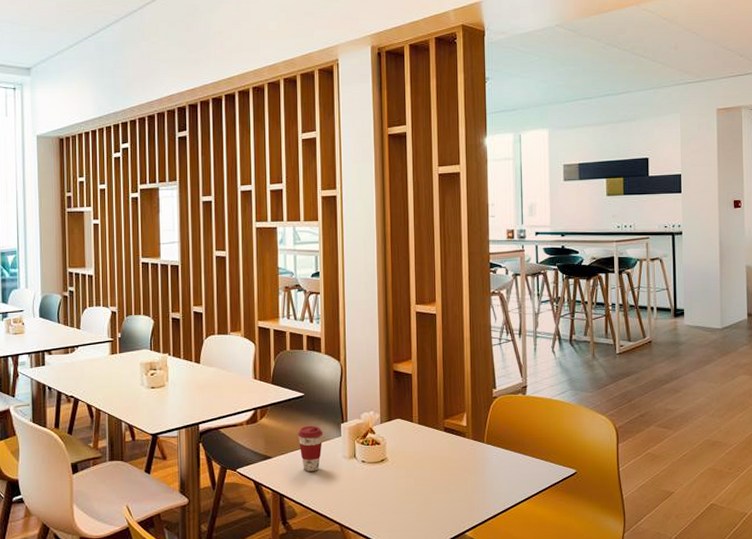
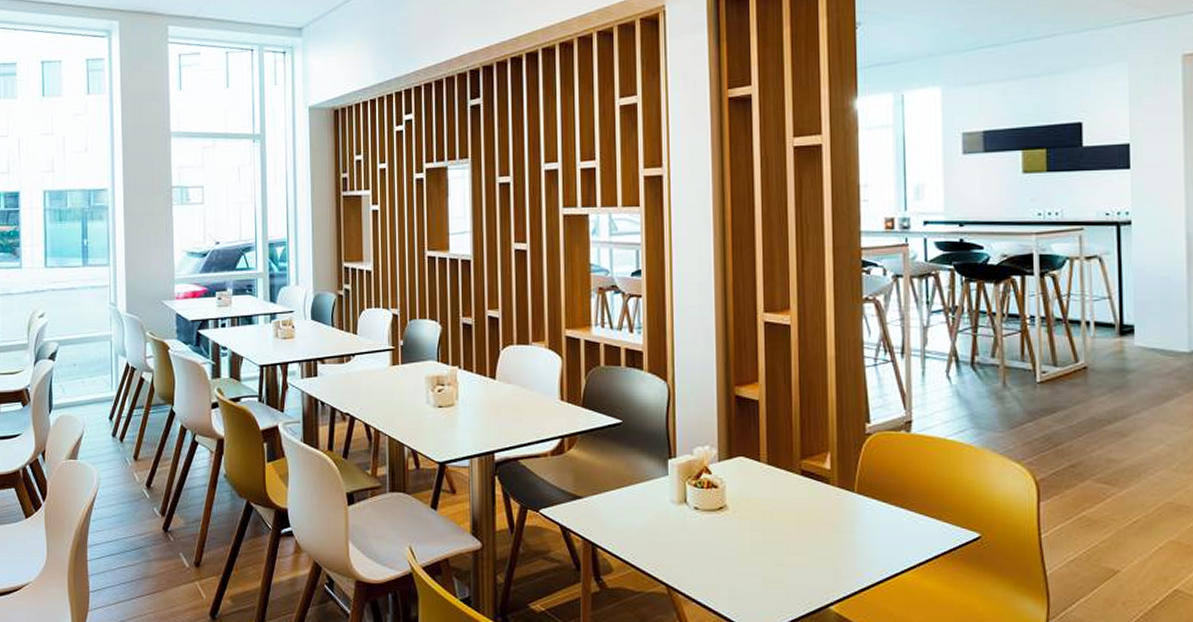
coffee cup: present [297,425,323,471] -> none [614,460,646,517]

